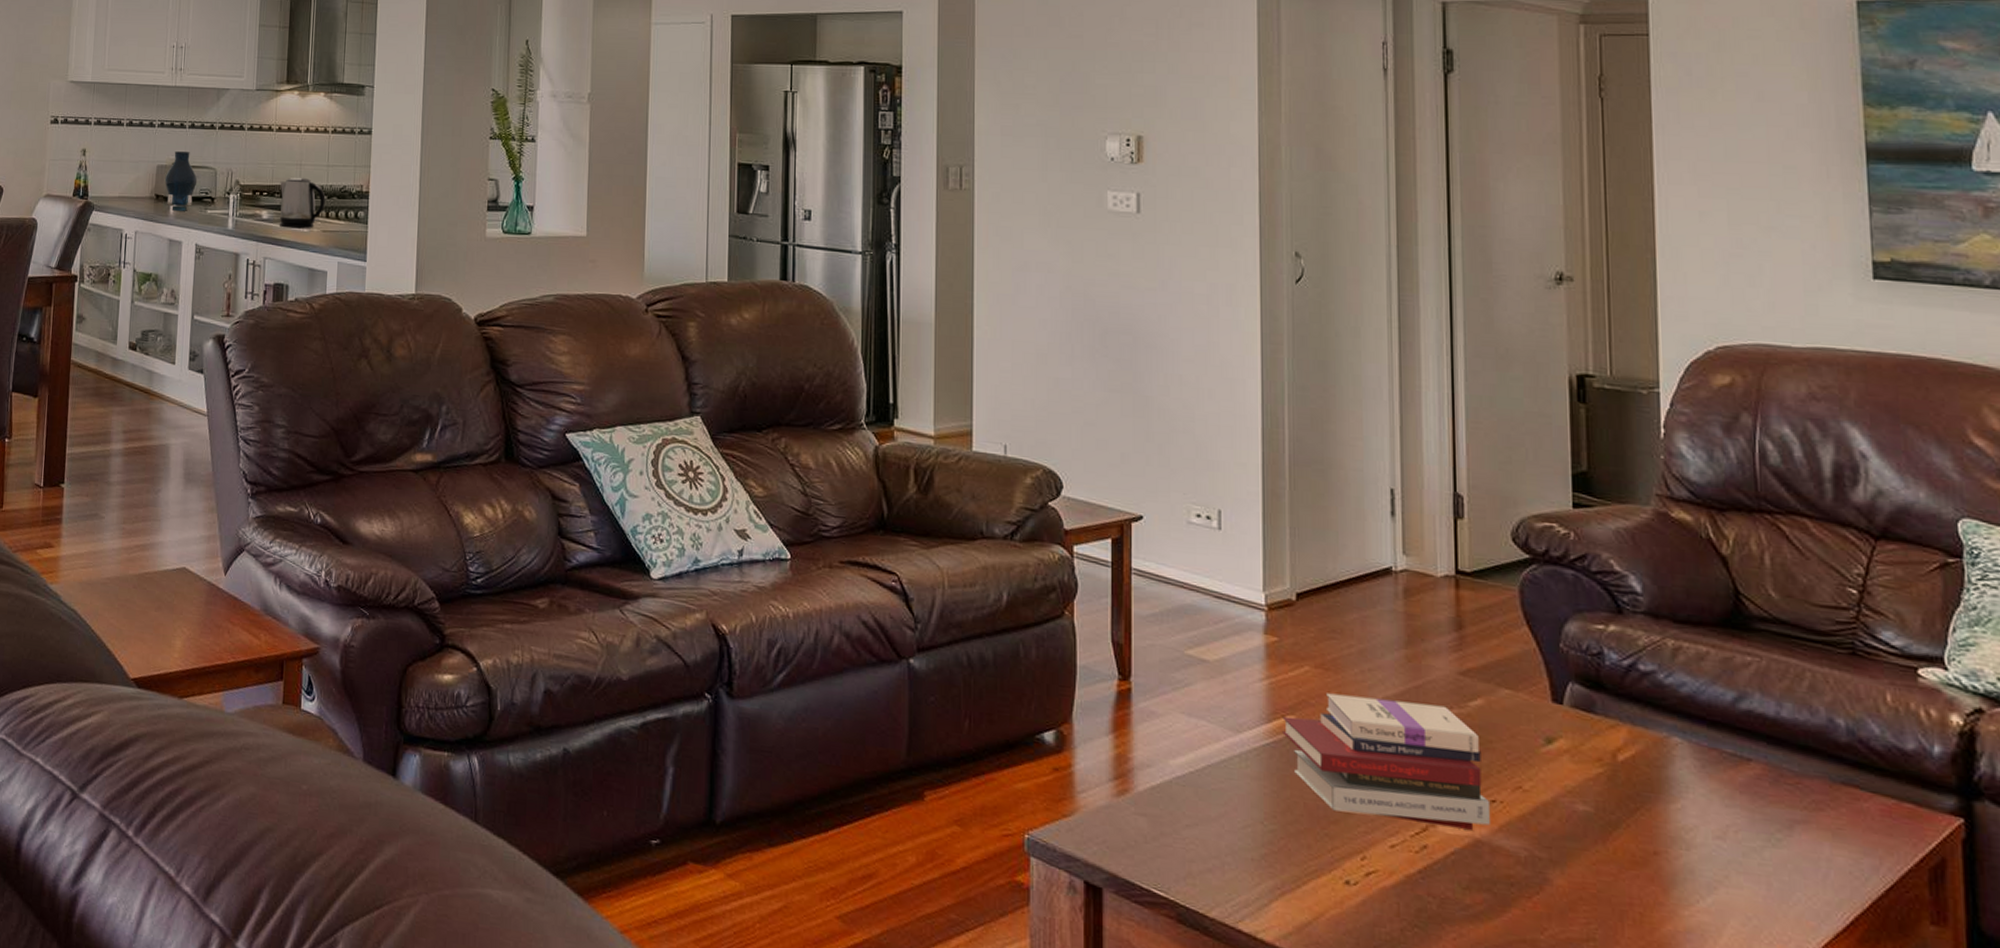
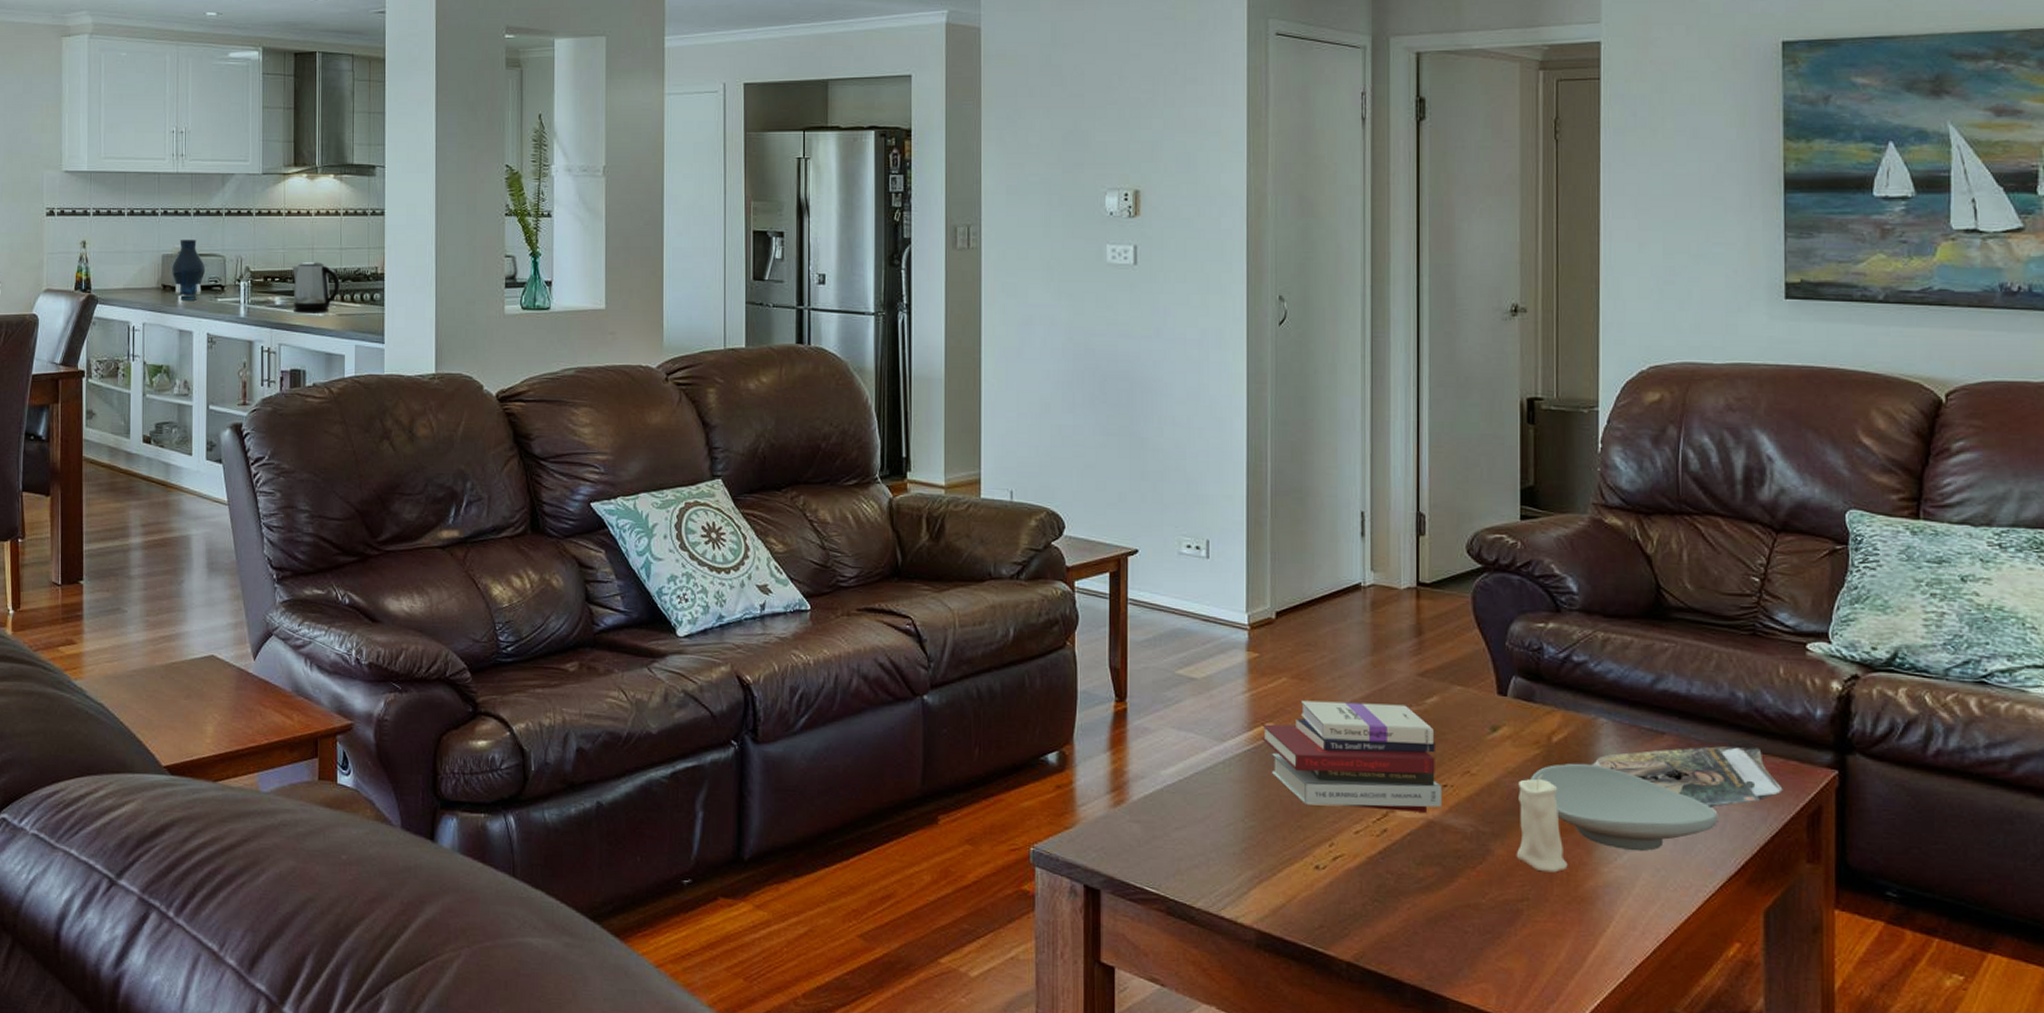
candle: none [1578,796,1641,912] -> present [1516,774,1568,873]
decorative bowl: none [1593,786,1820,895] -> present [1531,763,1718,852]
magazine: none [1665,778,1897,852] -> present [1592,746,1783,809]

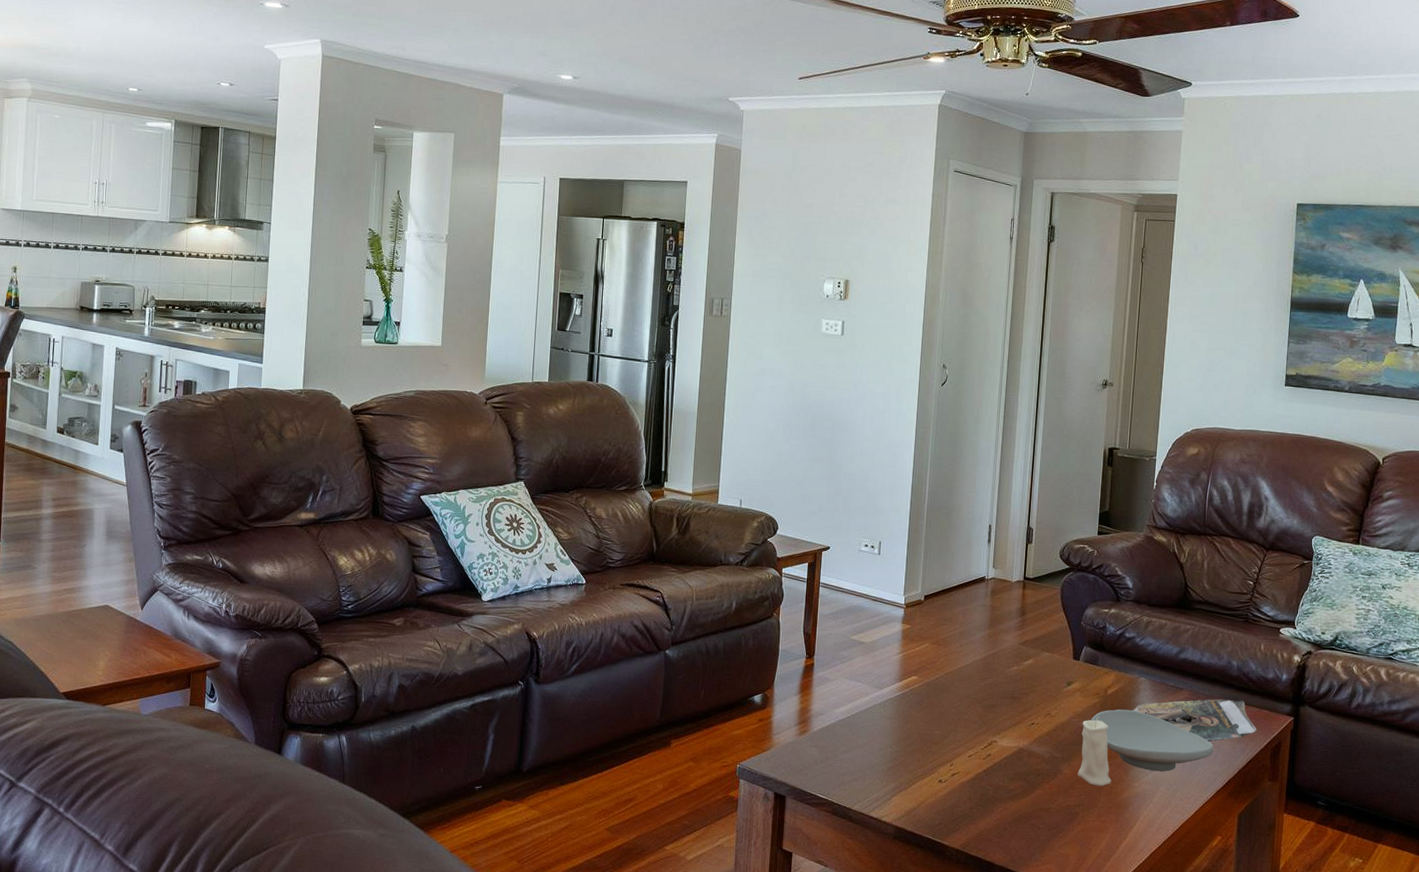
vase: present [171,240,206,300] -> none [88,271,118,321]
kettle: present [292,261,340,315] -> none [188,294,229,338]
books: present [1262,700,1443,813] -> none [908,660,1031,743]

